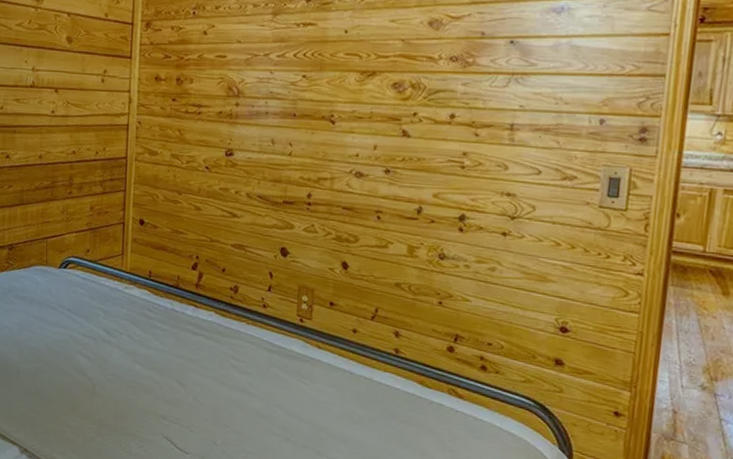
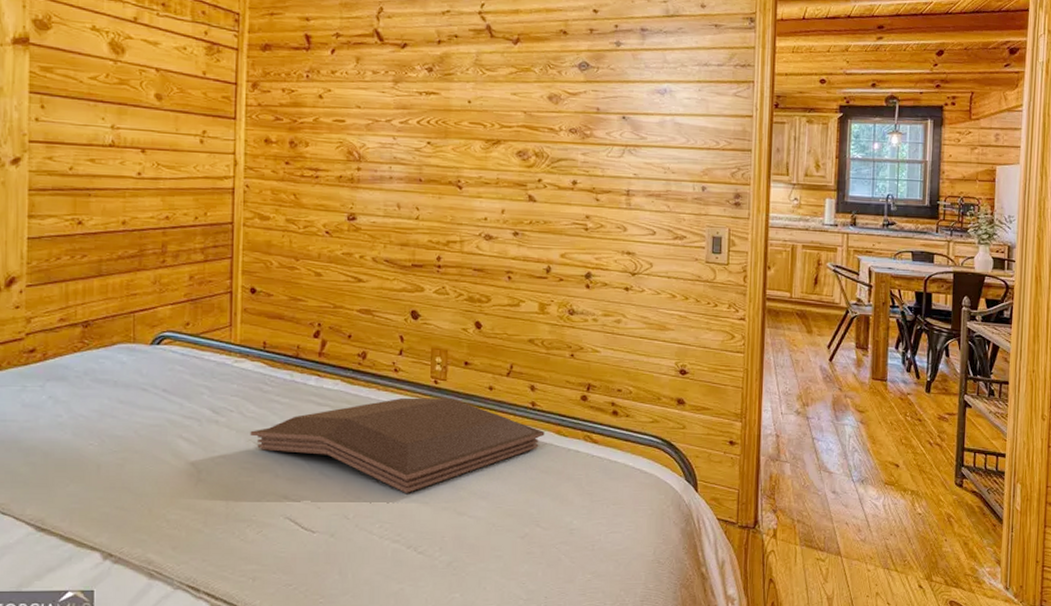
serving tray: none [136,333,407,428] -> present [250,397,545,493]

